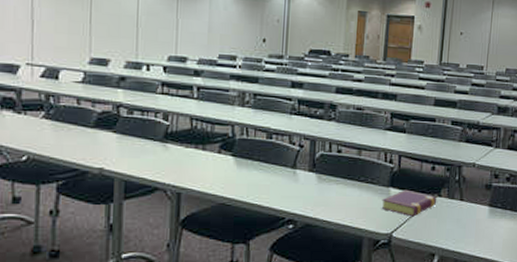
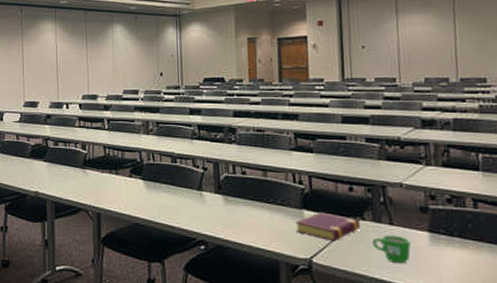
mug: none [444,210,474,234] -> present [372,235,411,263]

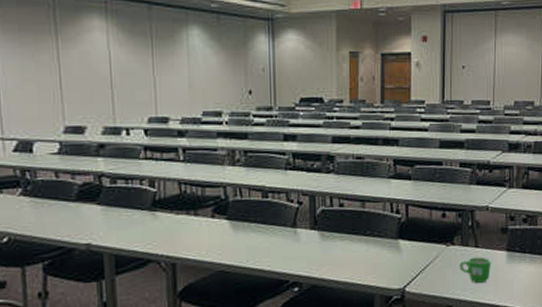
book: present [295,212,361,242] -> none [391,240,450,269]

